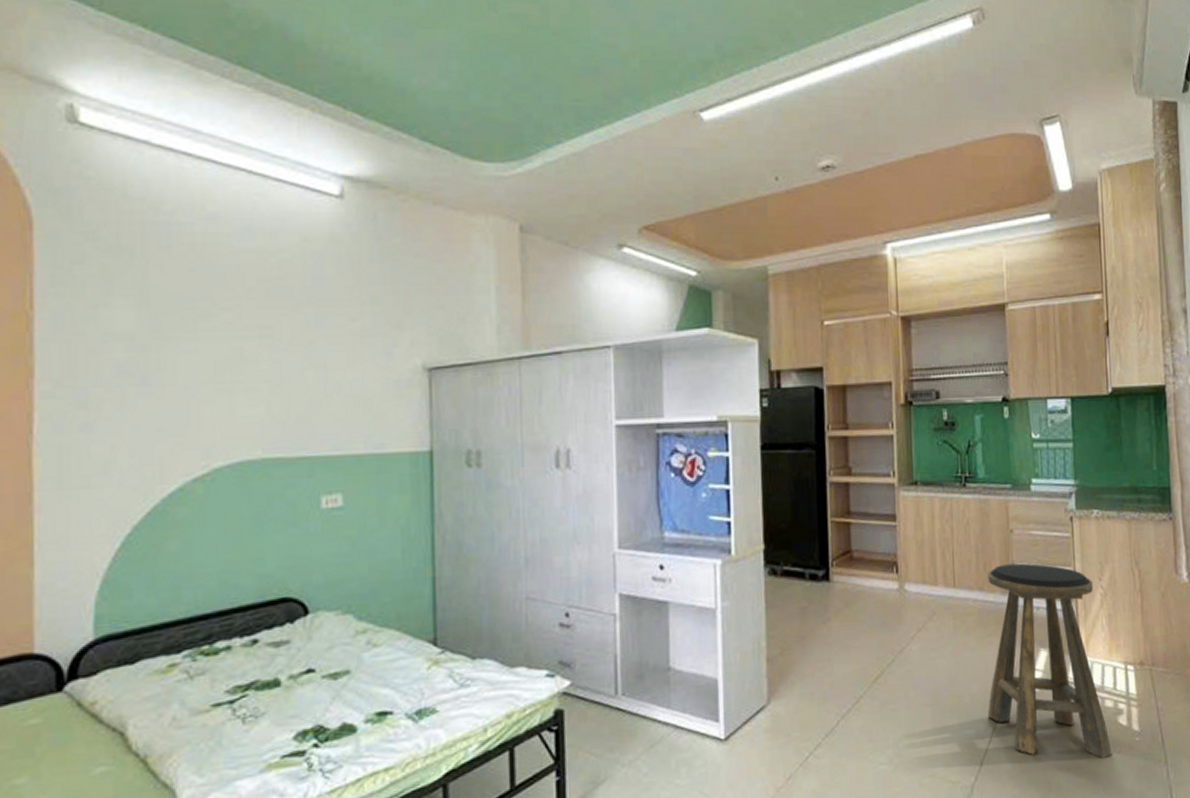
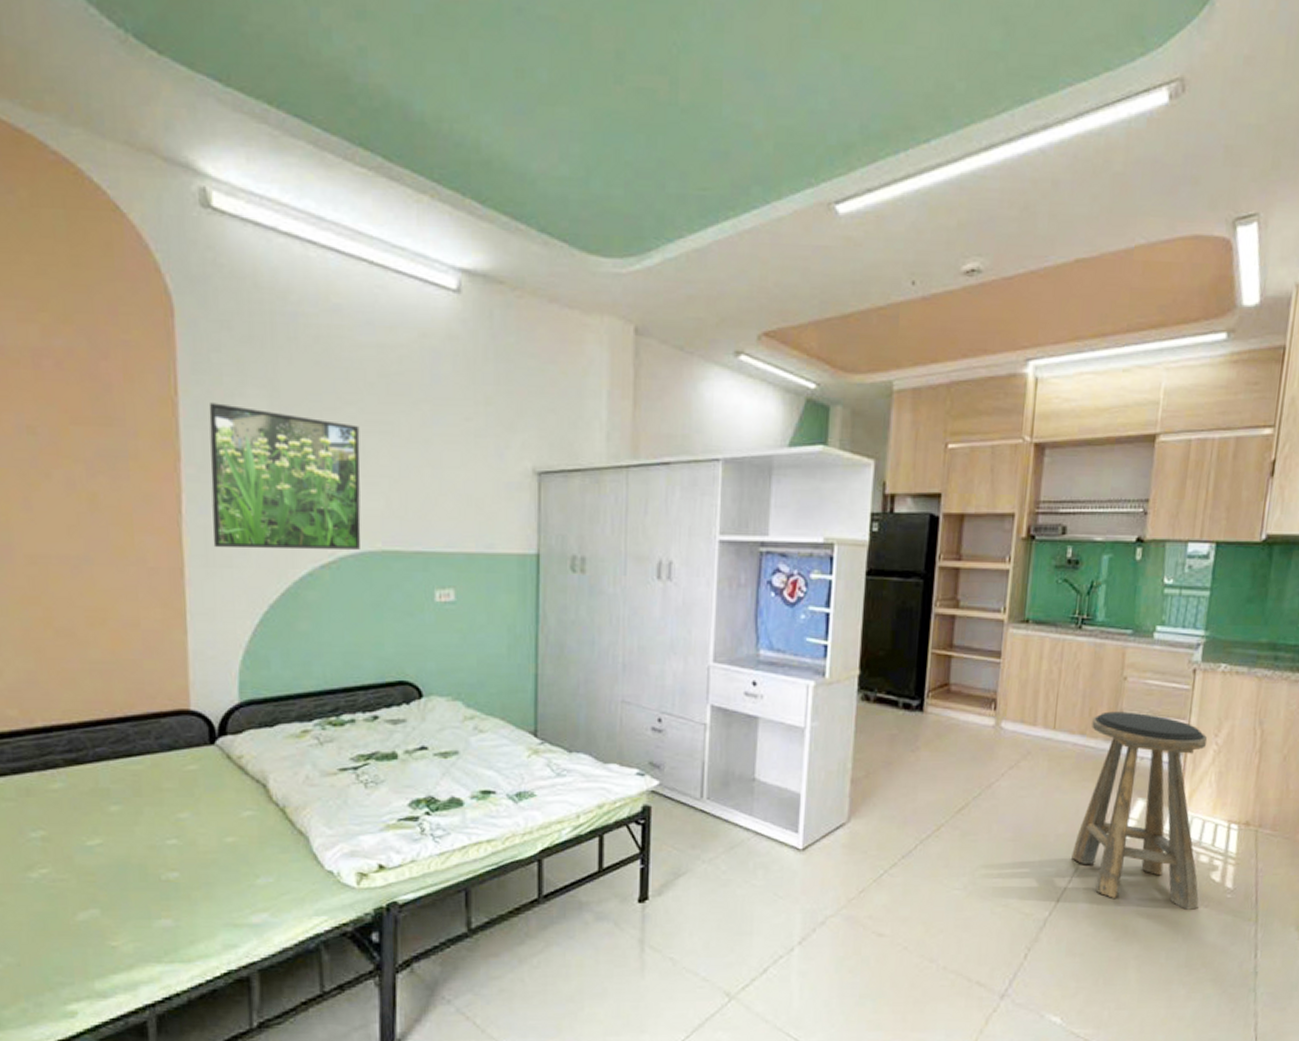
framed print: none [68,315,239,468] -> present [208,403,361,549]

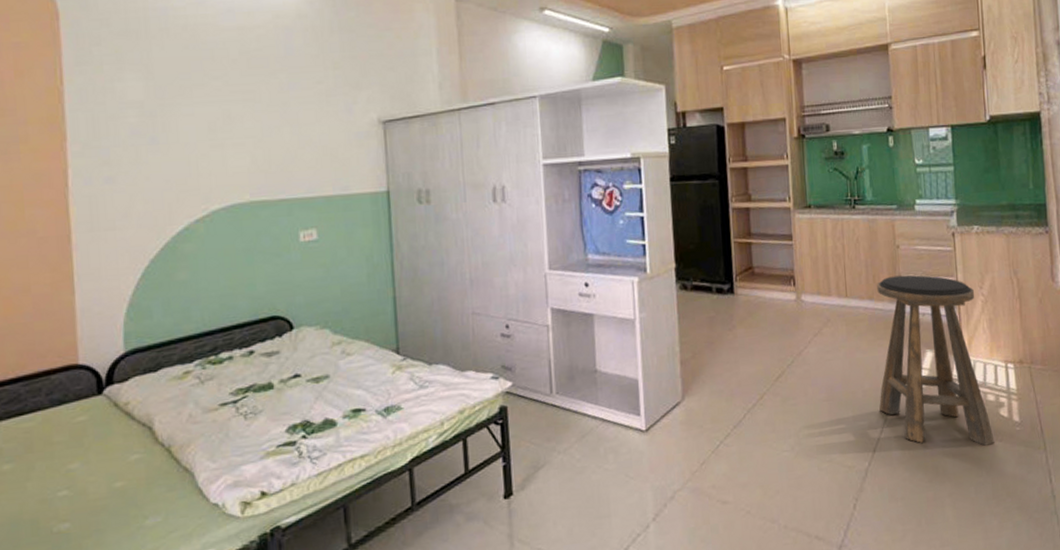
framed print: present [208,403,361,549] -> none [91,88,231,214]

